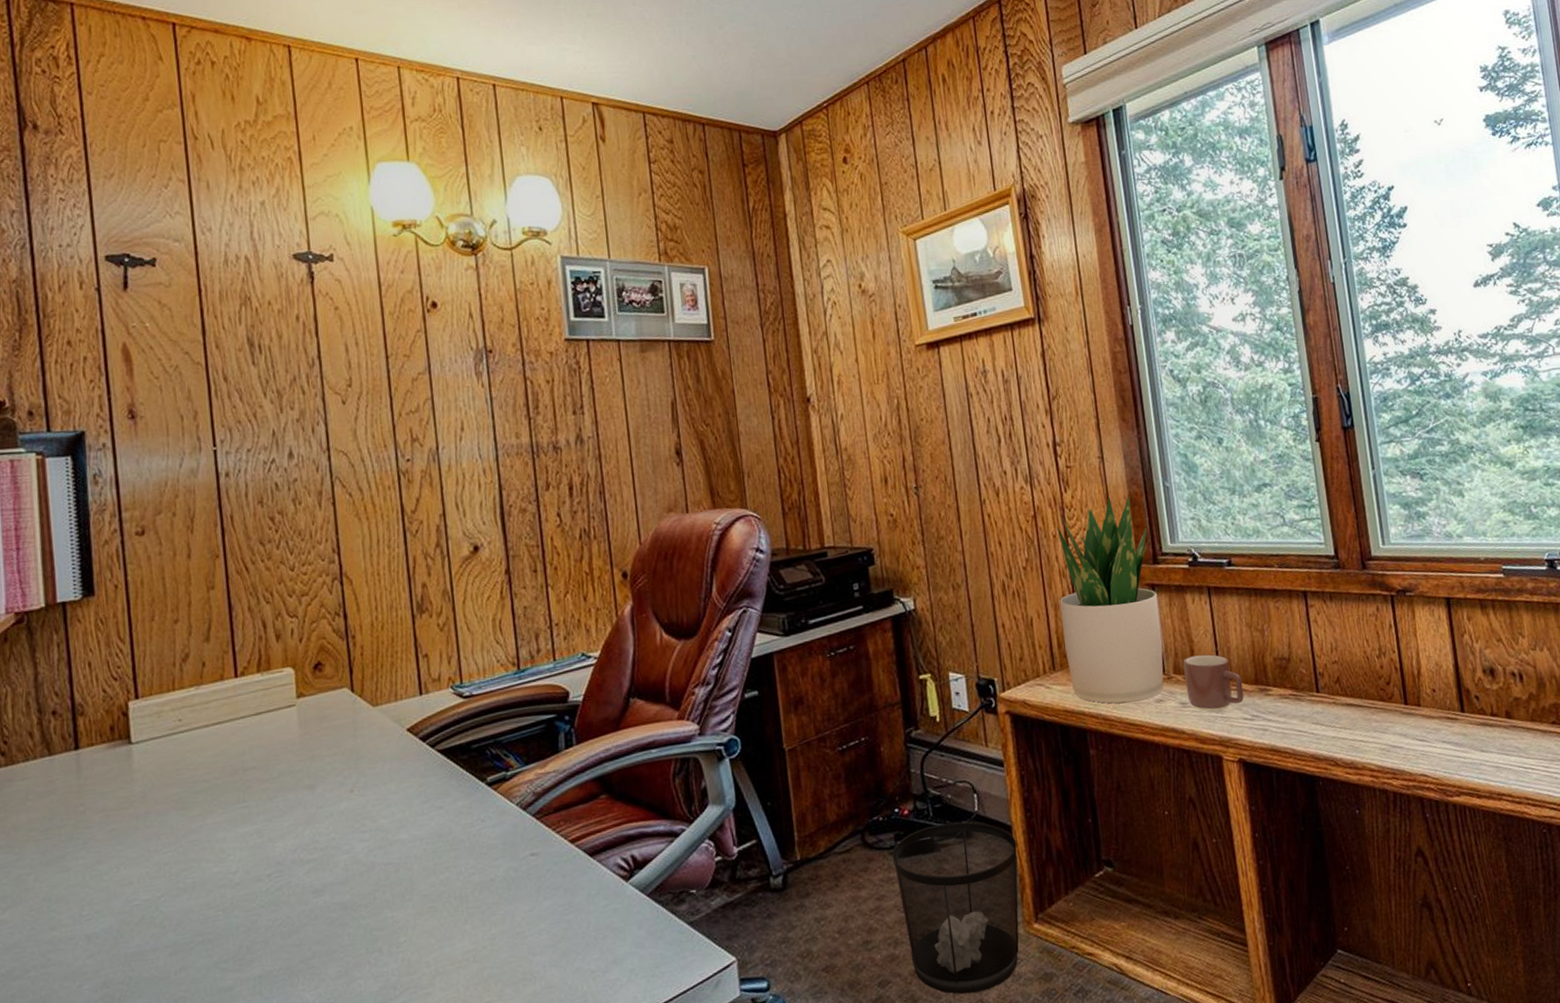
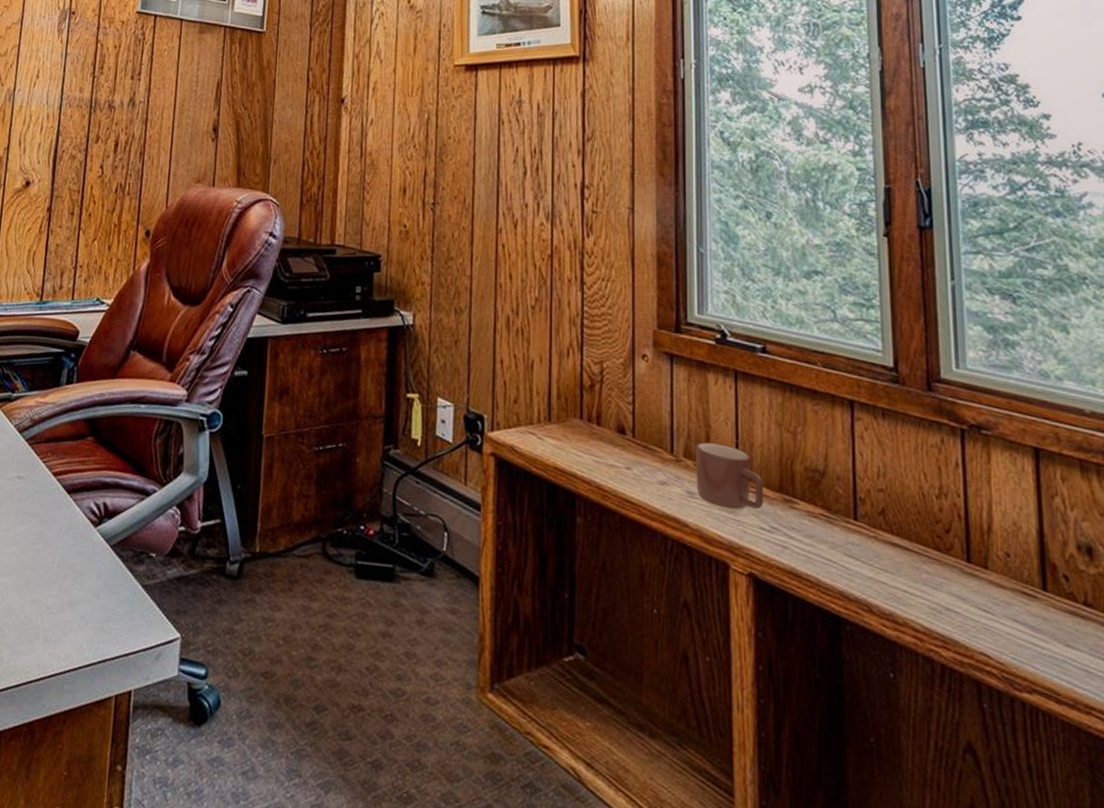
waste bin: present [892,821,1019,995] -> none [350,554,482,751]
planter: present [1057,496,1164,704] -> none [564,251,677,478]

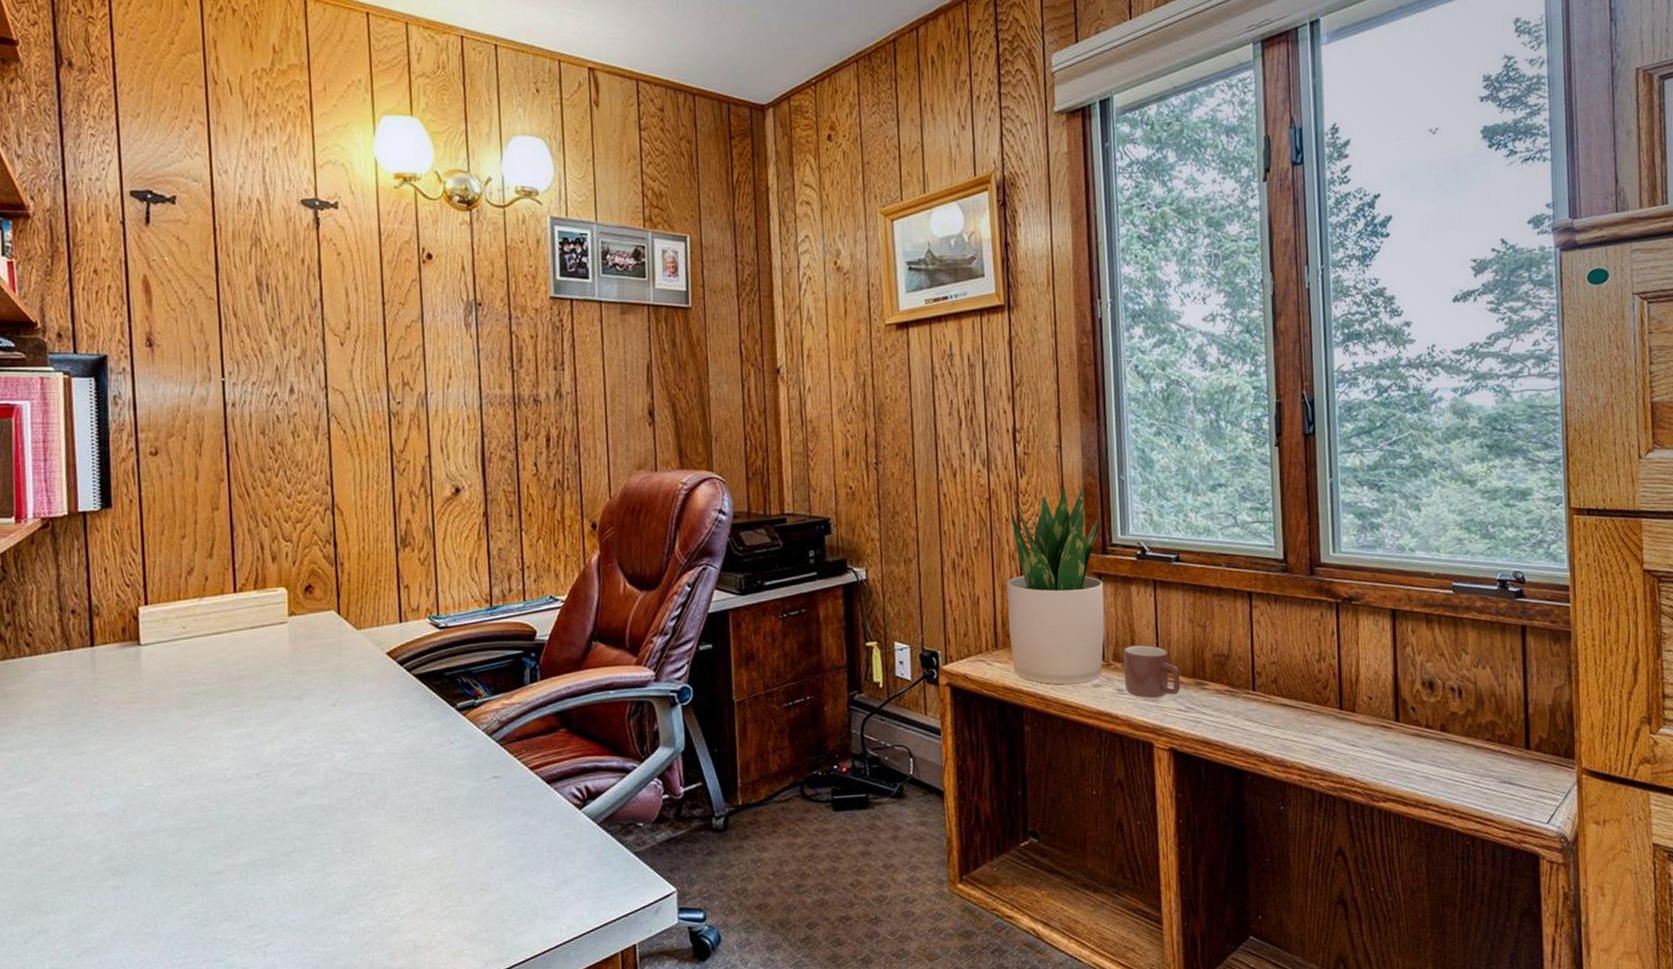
planter: none [564,251,677,478] -> present [1007,486,1105,685]

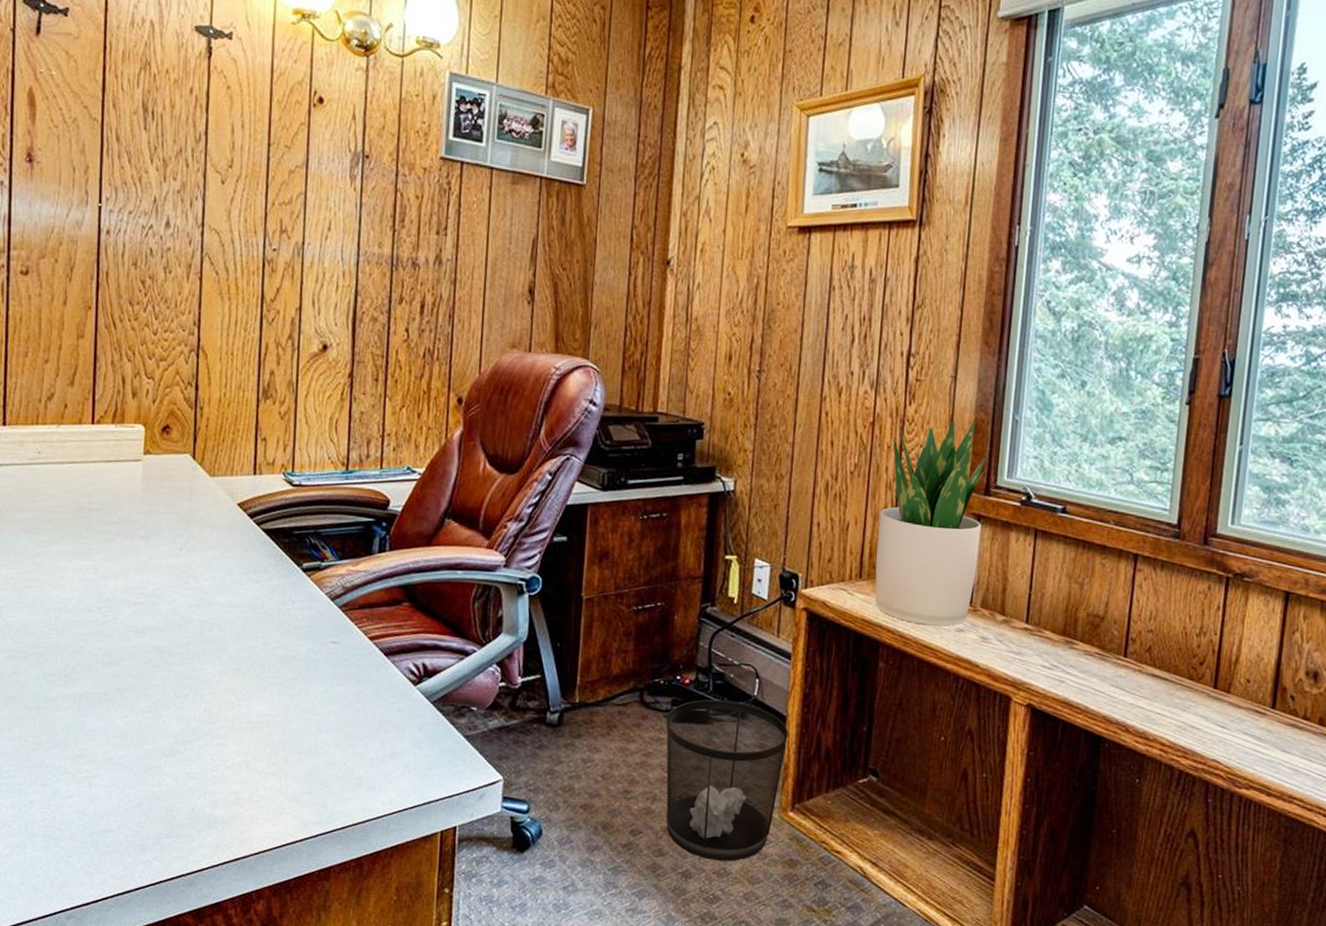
waste bin: none [828,783,948,943] -> present [665,699,788,861]
mug: present [1123,645,1180,701] -> none [989,594,1050,653]

